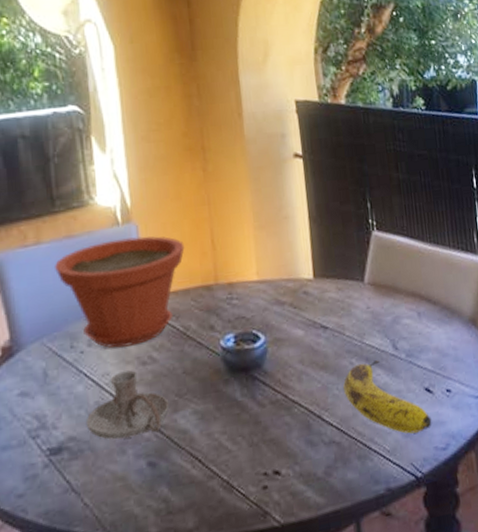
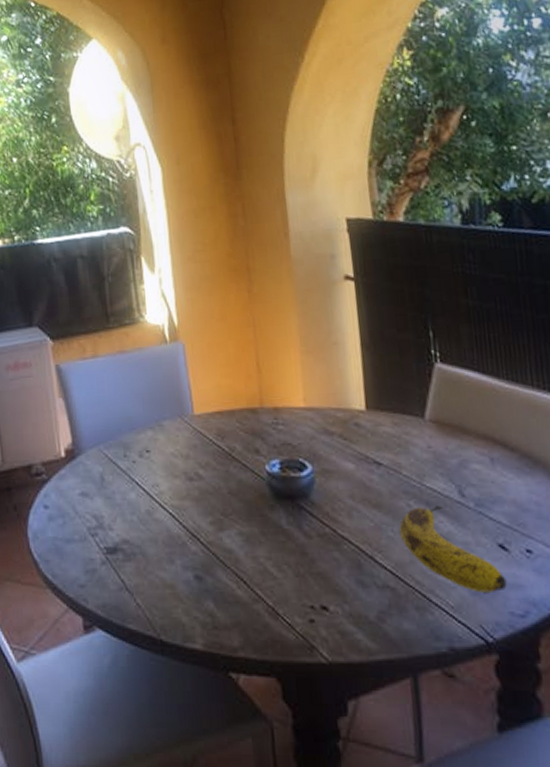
plant pot: present [55,236,185,348] -> none [110,355,230,461]
candle holder: present [87,370,170,440] -> none [139,484,215,549]

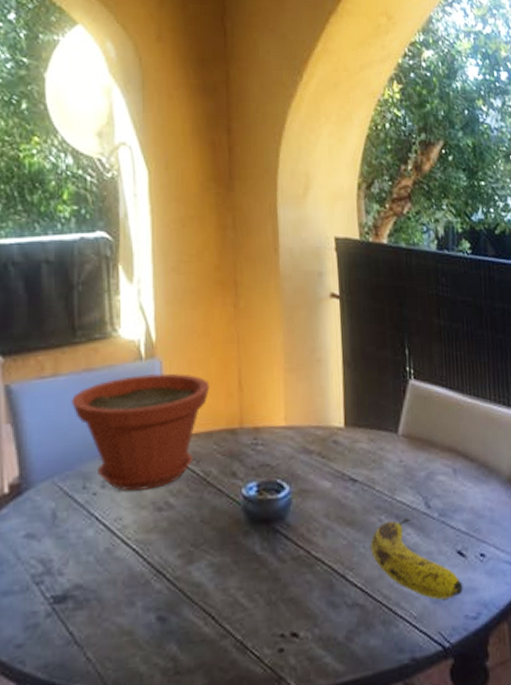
plant pot: none [110,355,230,461] -> present [72,373,210,491]

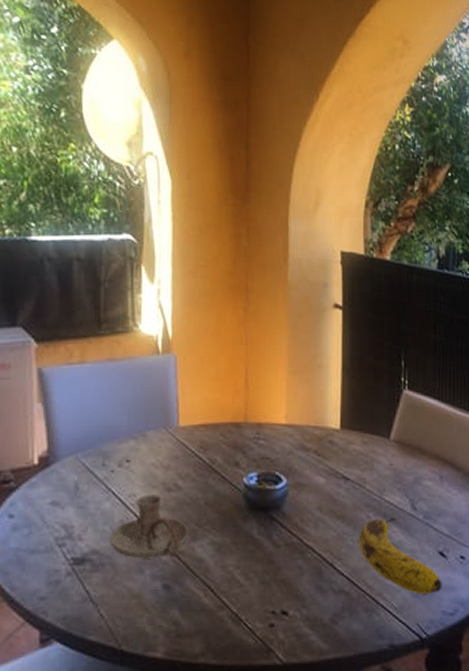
plant pot: present [72,373,210,491] -> none [95,368,219,472]
candle holder: none [95,516,184,591] -> present [110,495,189,559]

